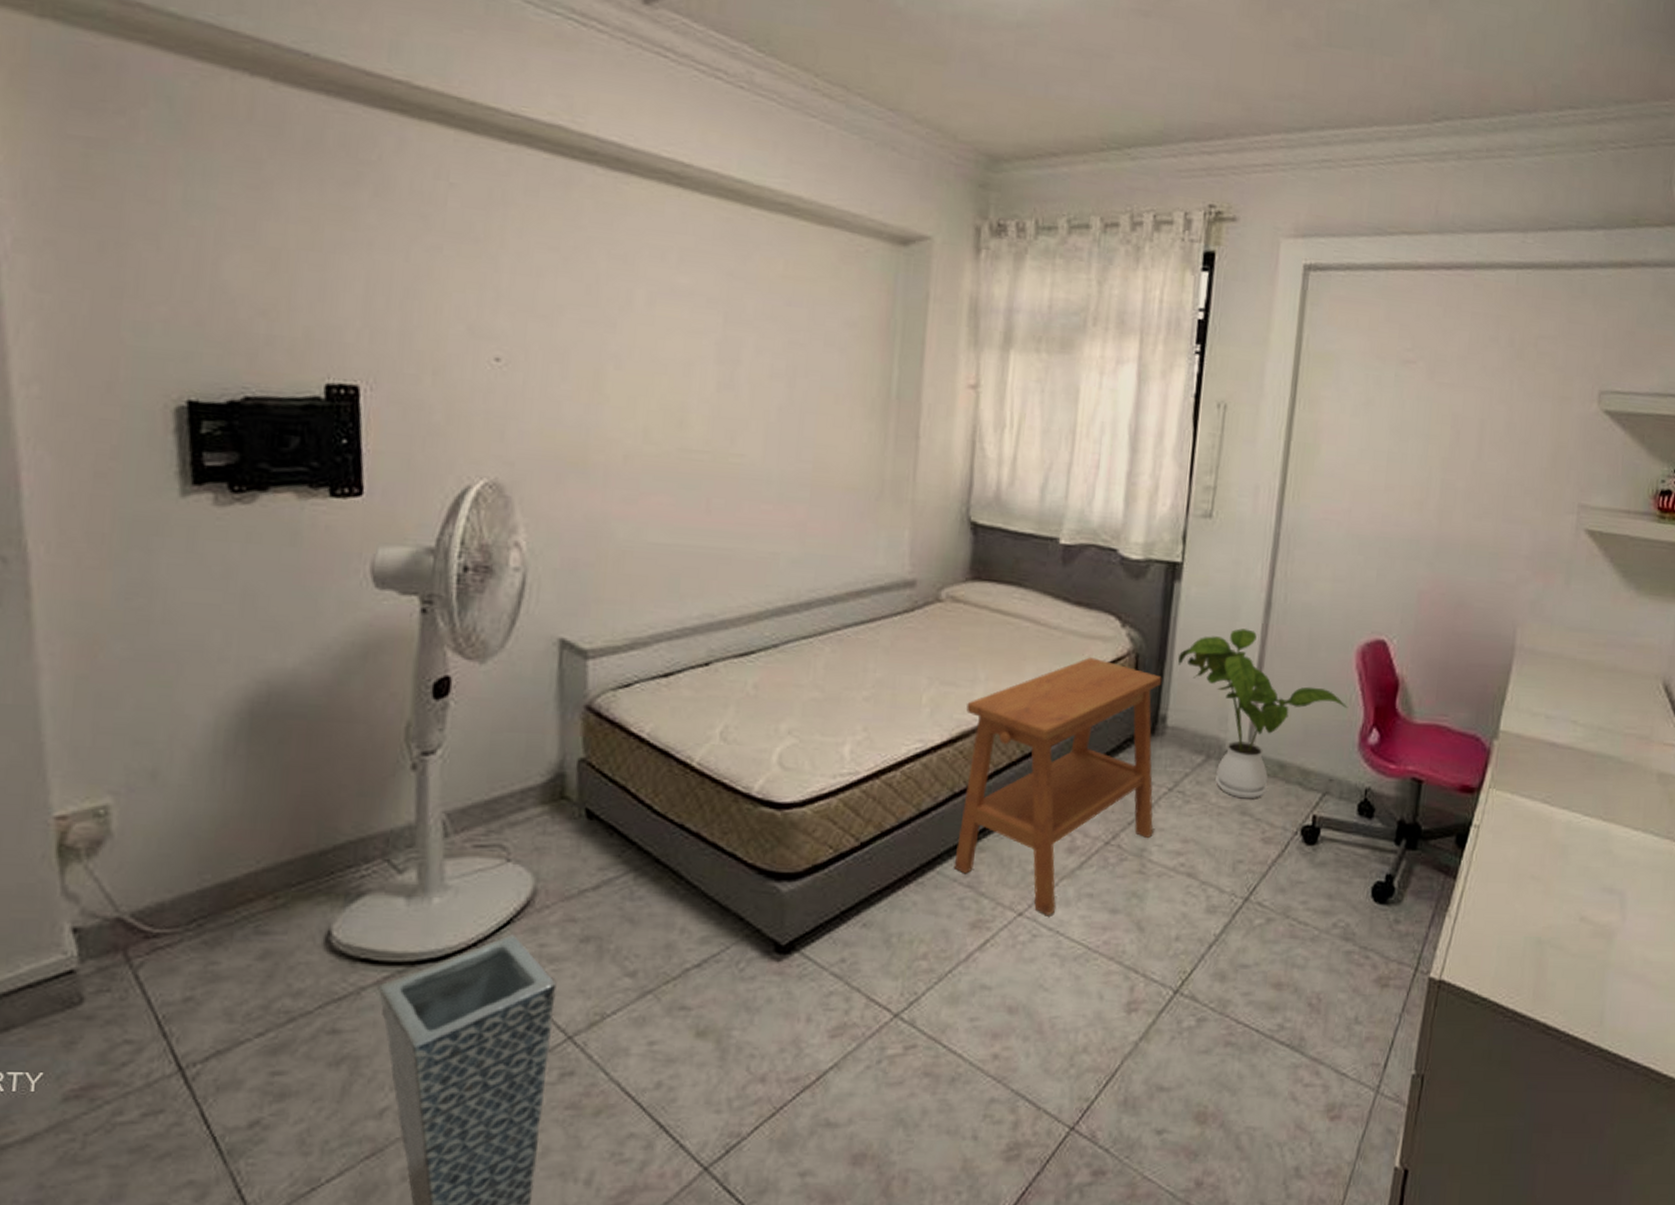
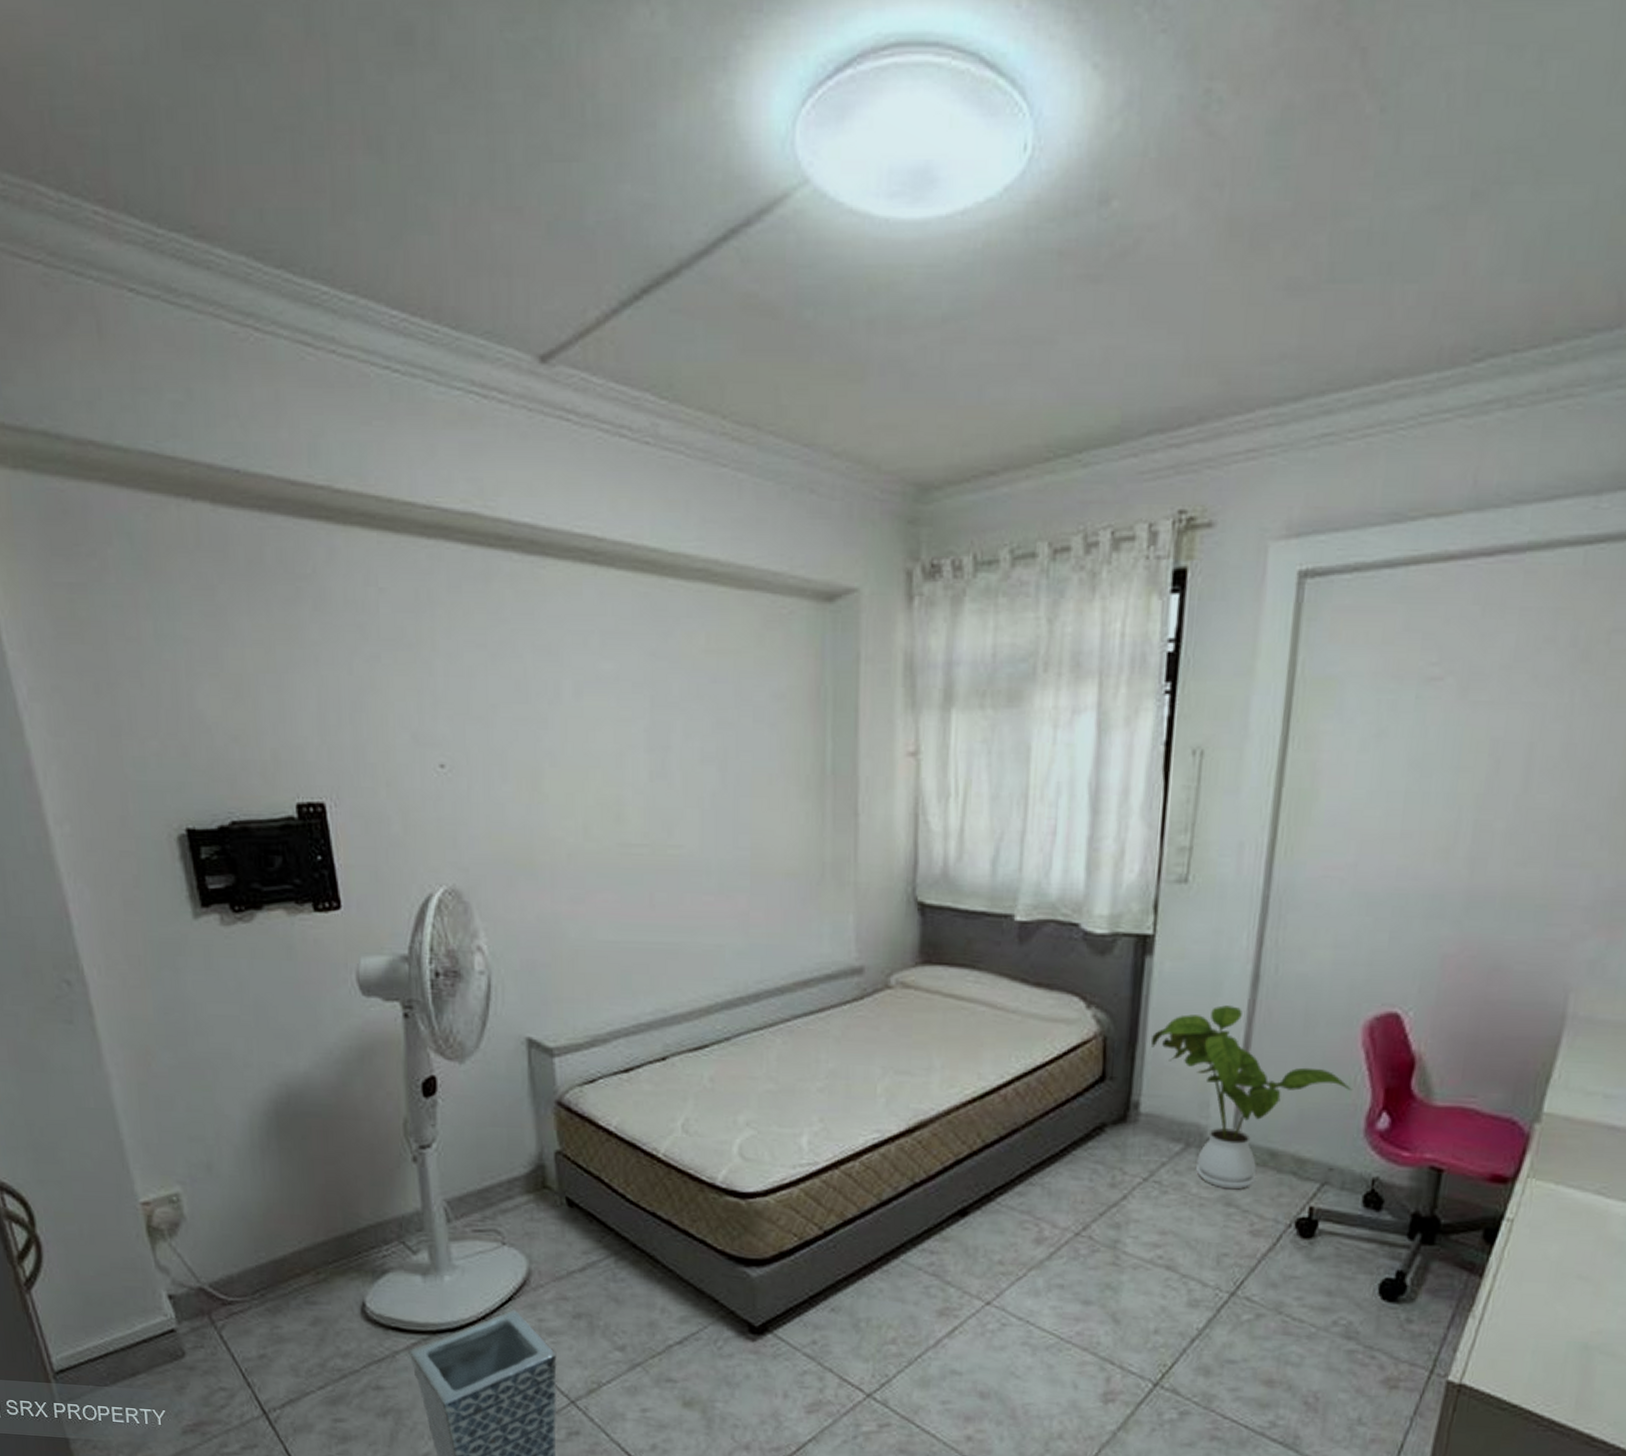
side table: present [953,657,1162,915] -> none [918,1041,1134,1305]

